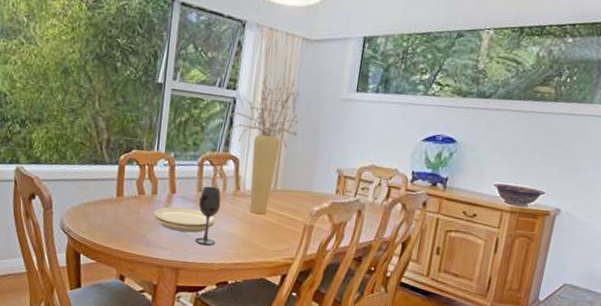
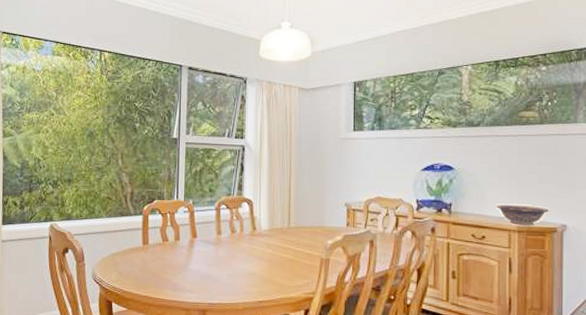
plate: present [153,206,215,233] -> none [178,250,236,274]
wine glass: present [195,186,222,246] -> none [218,229,240,285]
flower arrangement: present [224,75,300,215] -> none [237,123,304,252]

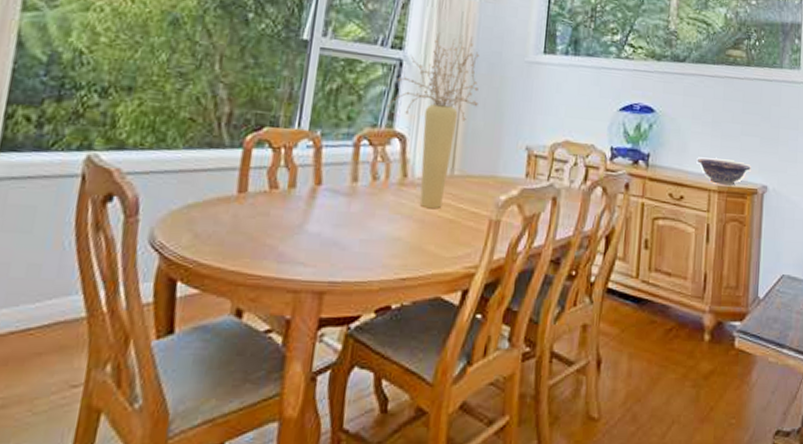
flower arrangement: none [237,123,304,252] -> present [387,32,479,210]

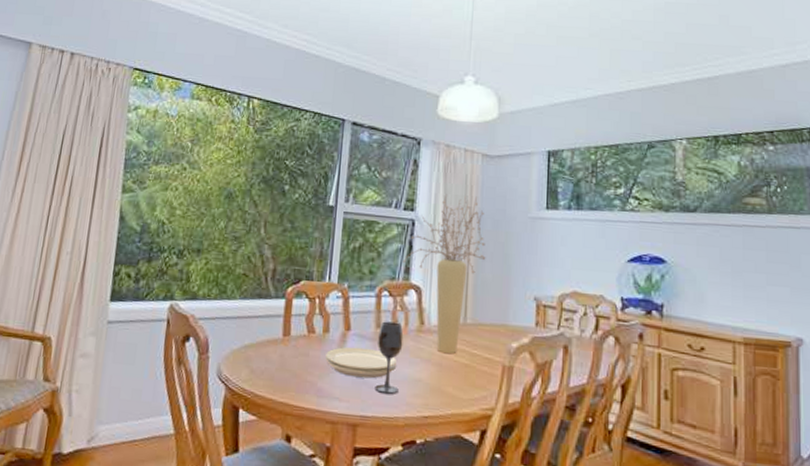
plate: none [289,203,375,239] -> present [325,347,397,379]
wine glass: none [347,173,383,256] -> present [375,321,404,394]
decorative bowl: present [697,158,751,186] -> none [717,308,782,337]

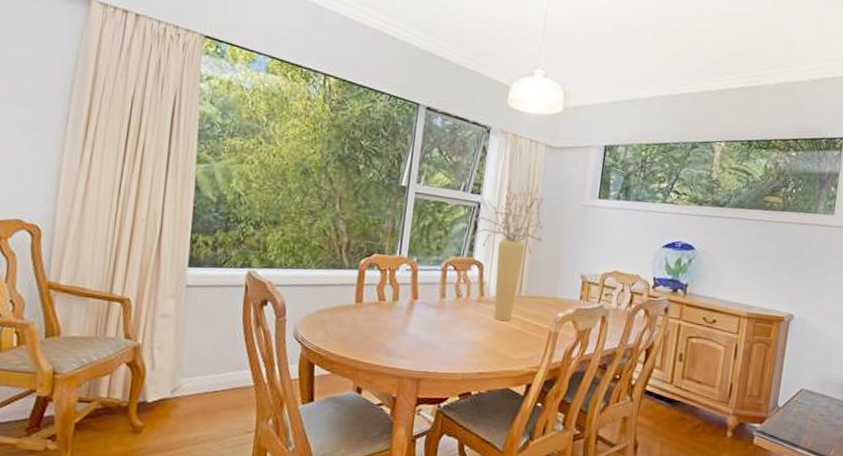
plate: present [325,347,397,379] -> none [394,313,458,341]
wine glass: present [375,321,404,394] -> none [437,292,465,354]

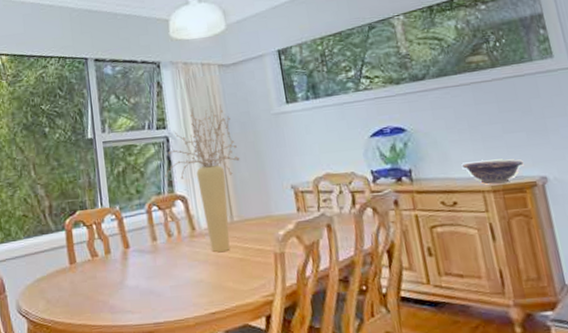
decorative bowl: none [730,289,780,313] -> present [462,160,524,184]

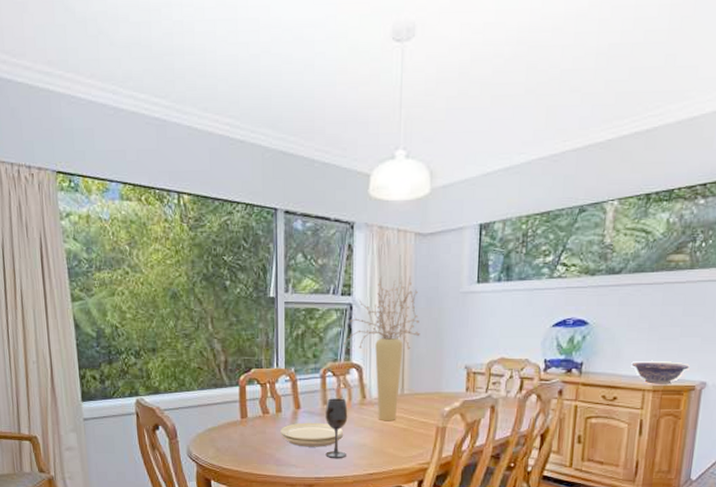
plate: none [111,260,179,290] -> present [281,422,344,447]
wine glass: none [155,232,184,299] -> present [324,398,348,458]

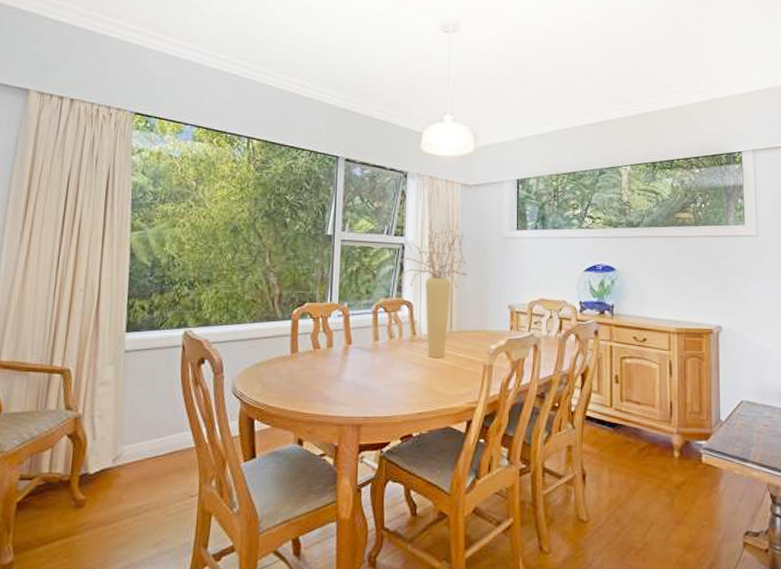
plate: present [281,422,344,447] -> none [330,358,394,385]
wine glass: present [324,398,348,458] -> none [375,334,398,396]
decorative bowl: present [631,361,690,384] -> none [656,305,706,327]

